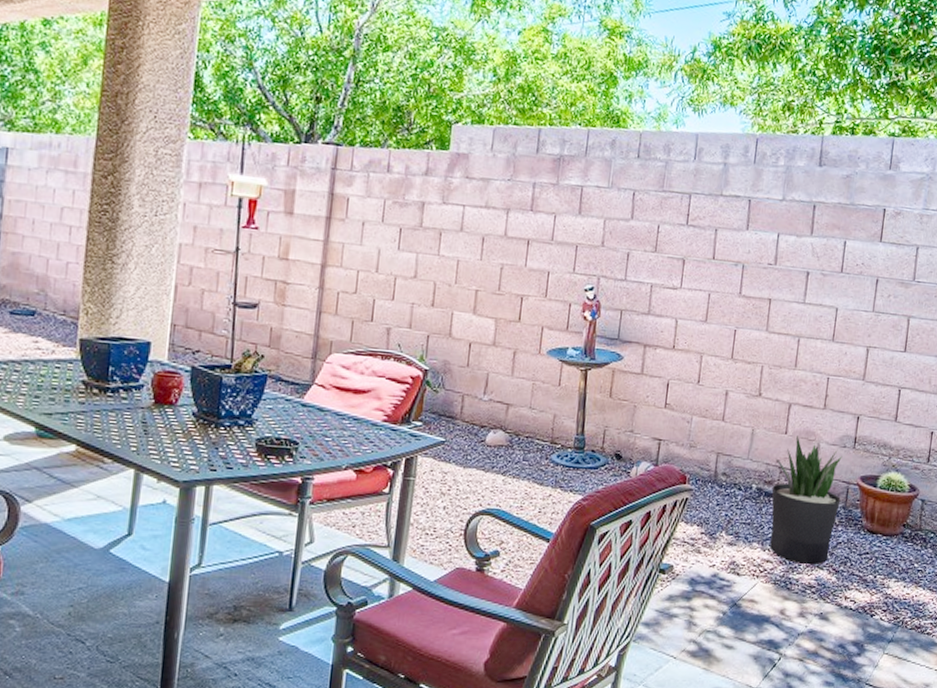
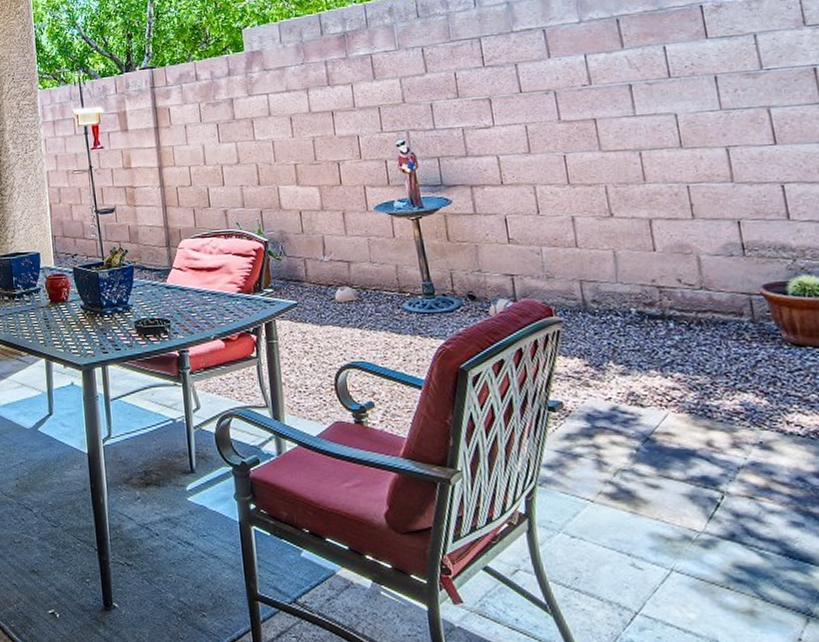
planter: present [770,436,843,564] -> none [650,251,750,388]

